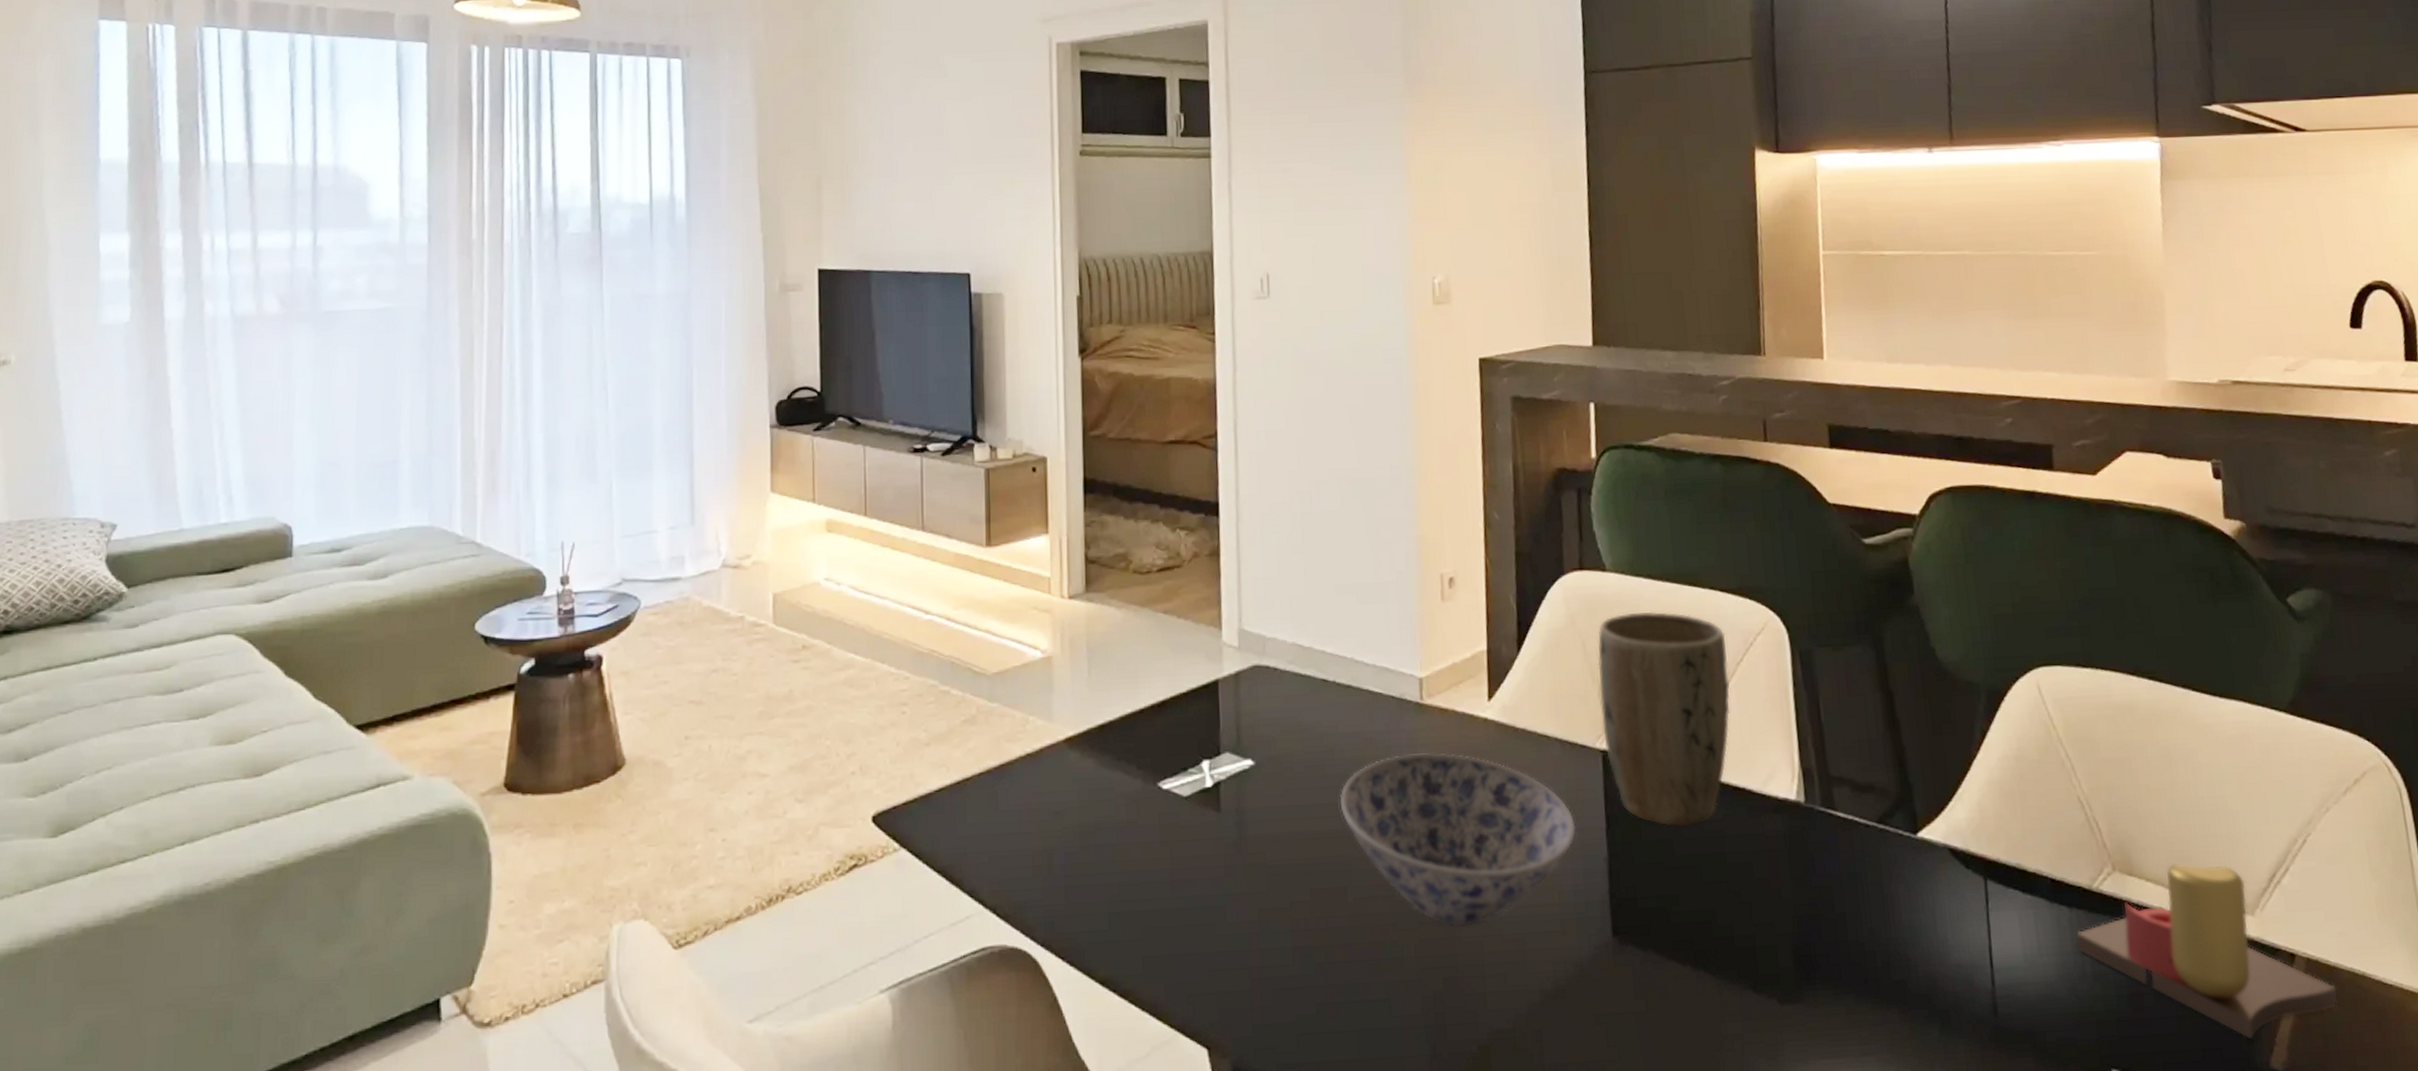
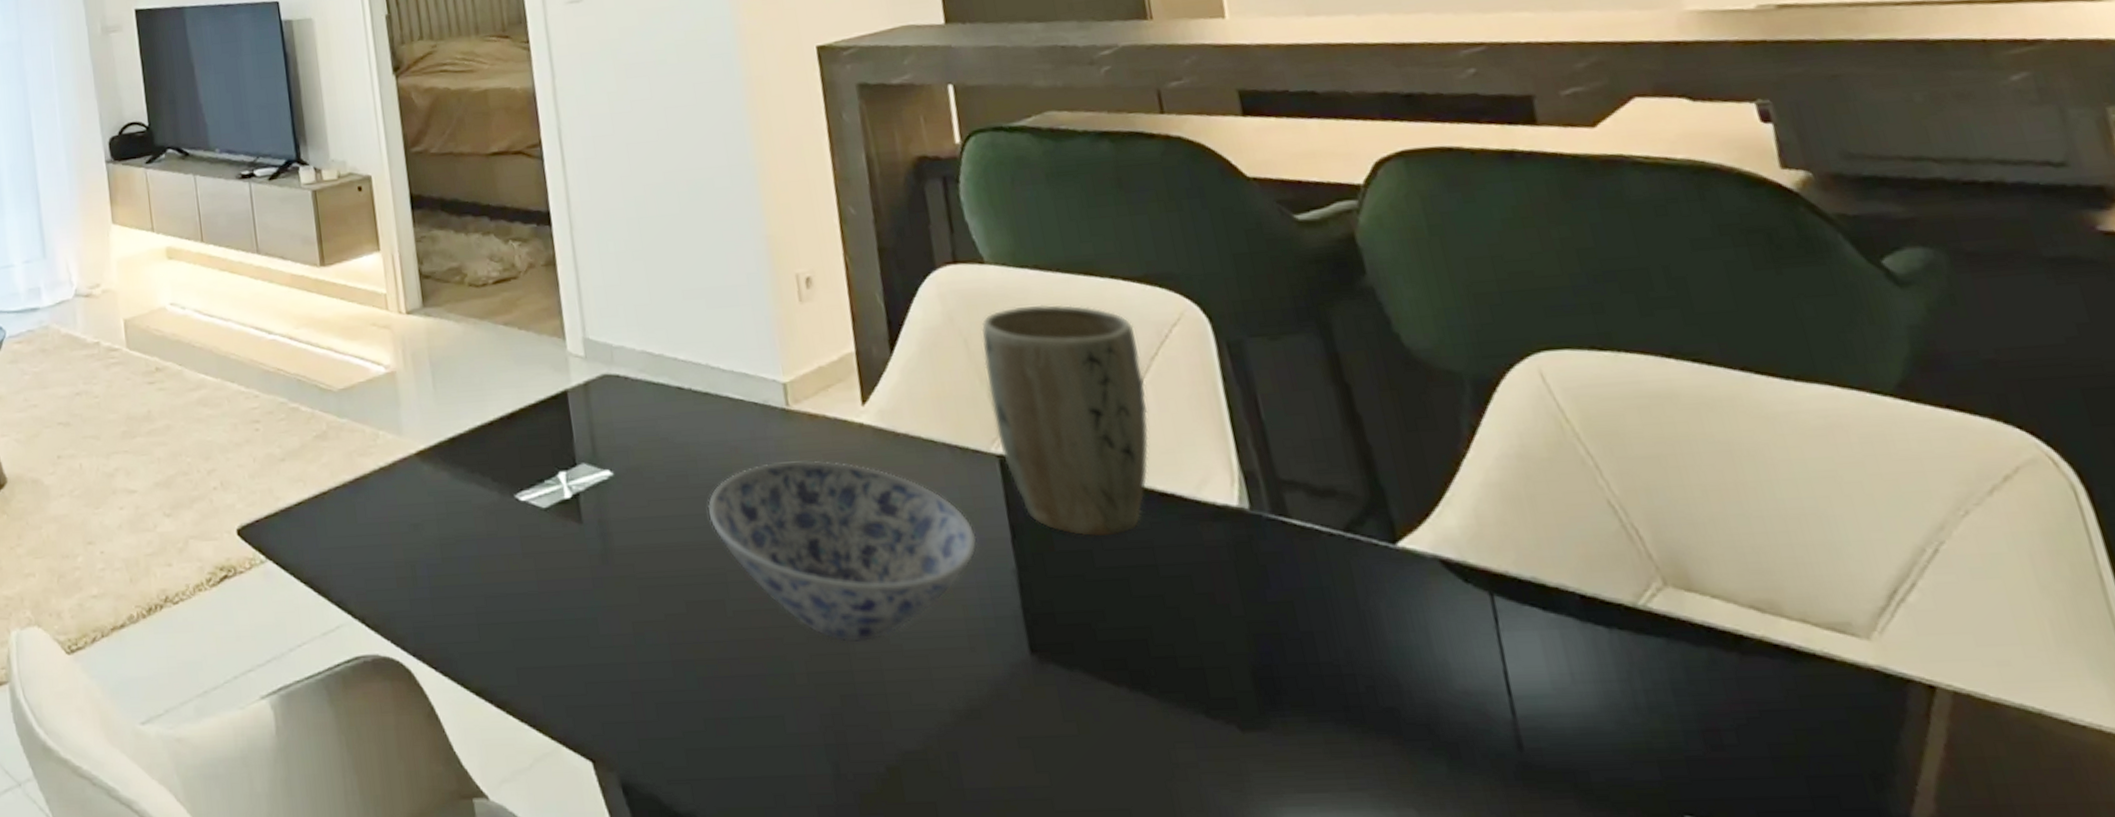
candle: present [2075,864,2338,1040] -> none [1619,577,2005,787]

